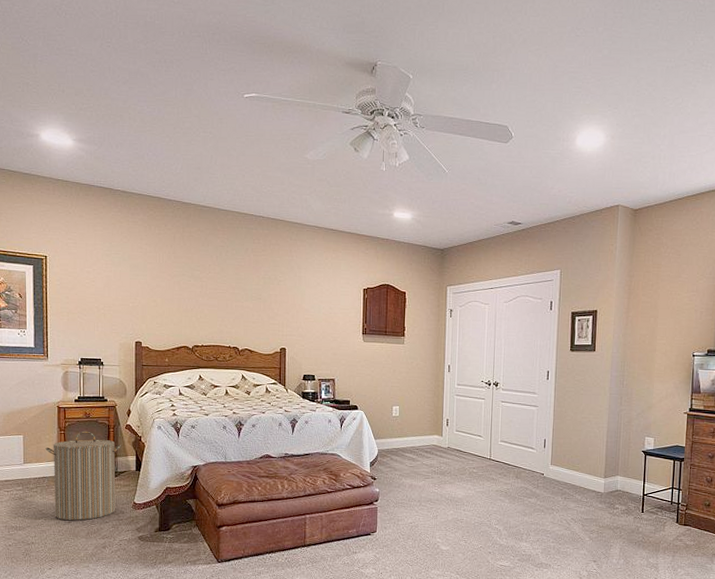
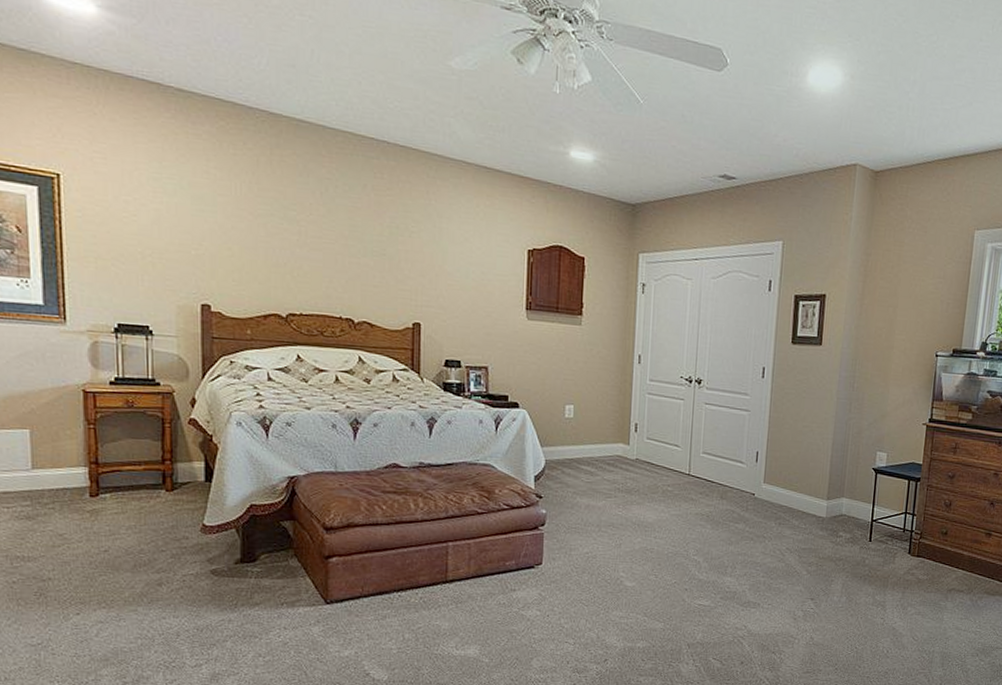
laundry hamper: present [45,431,122,521] -> none [65,425,184,548]

